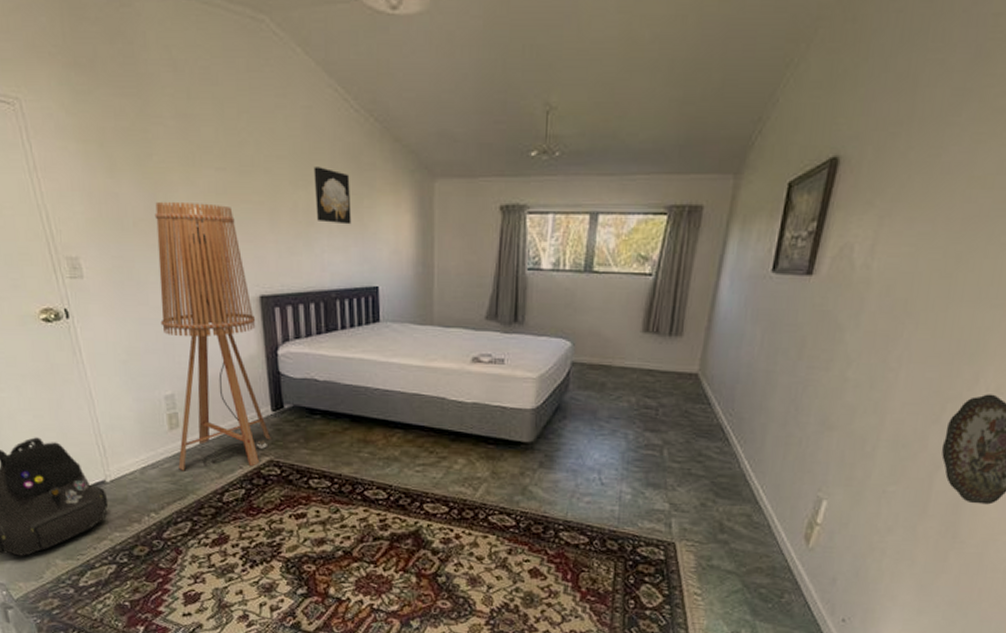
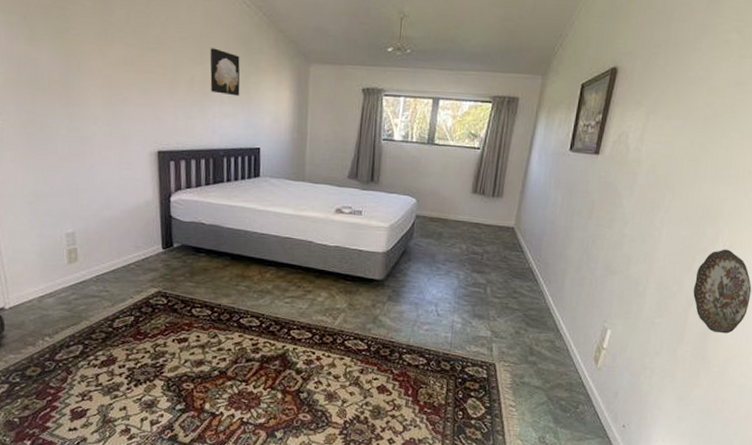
floor lamp: present [154,201,271,471] -> none [67,68,160,300]

